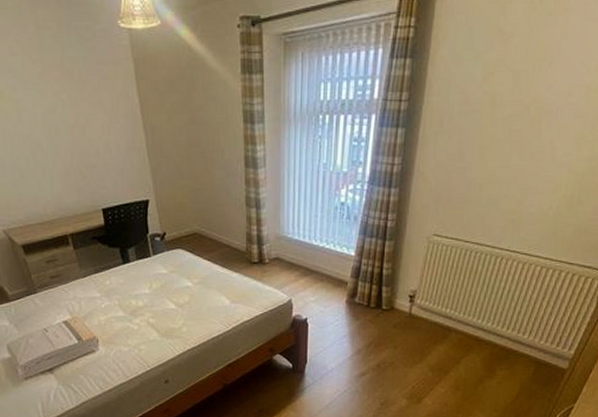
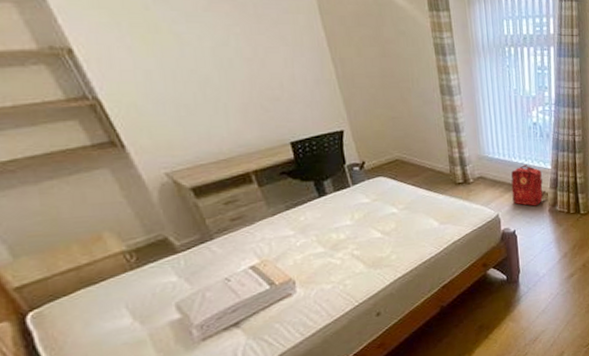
backpack: none [308,249,345,295] -> present [511,165,546,207]

